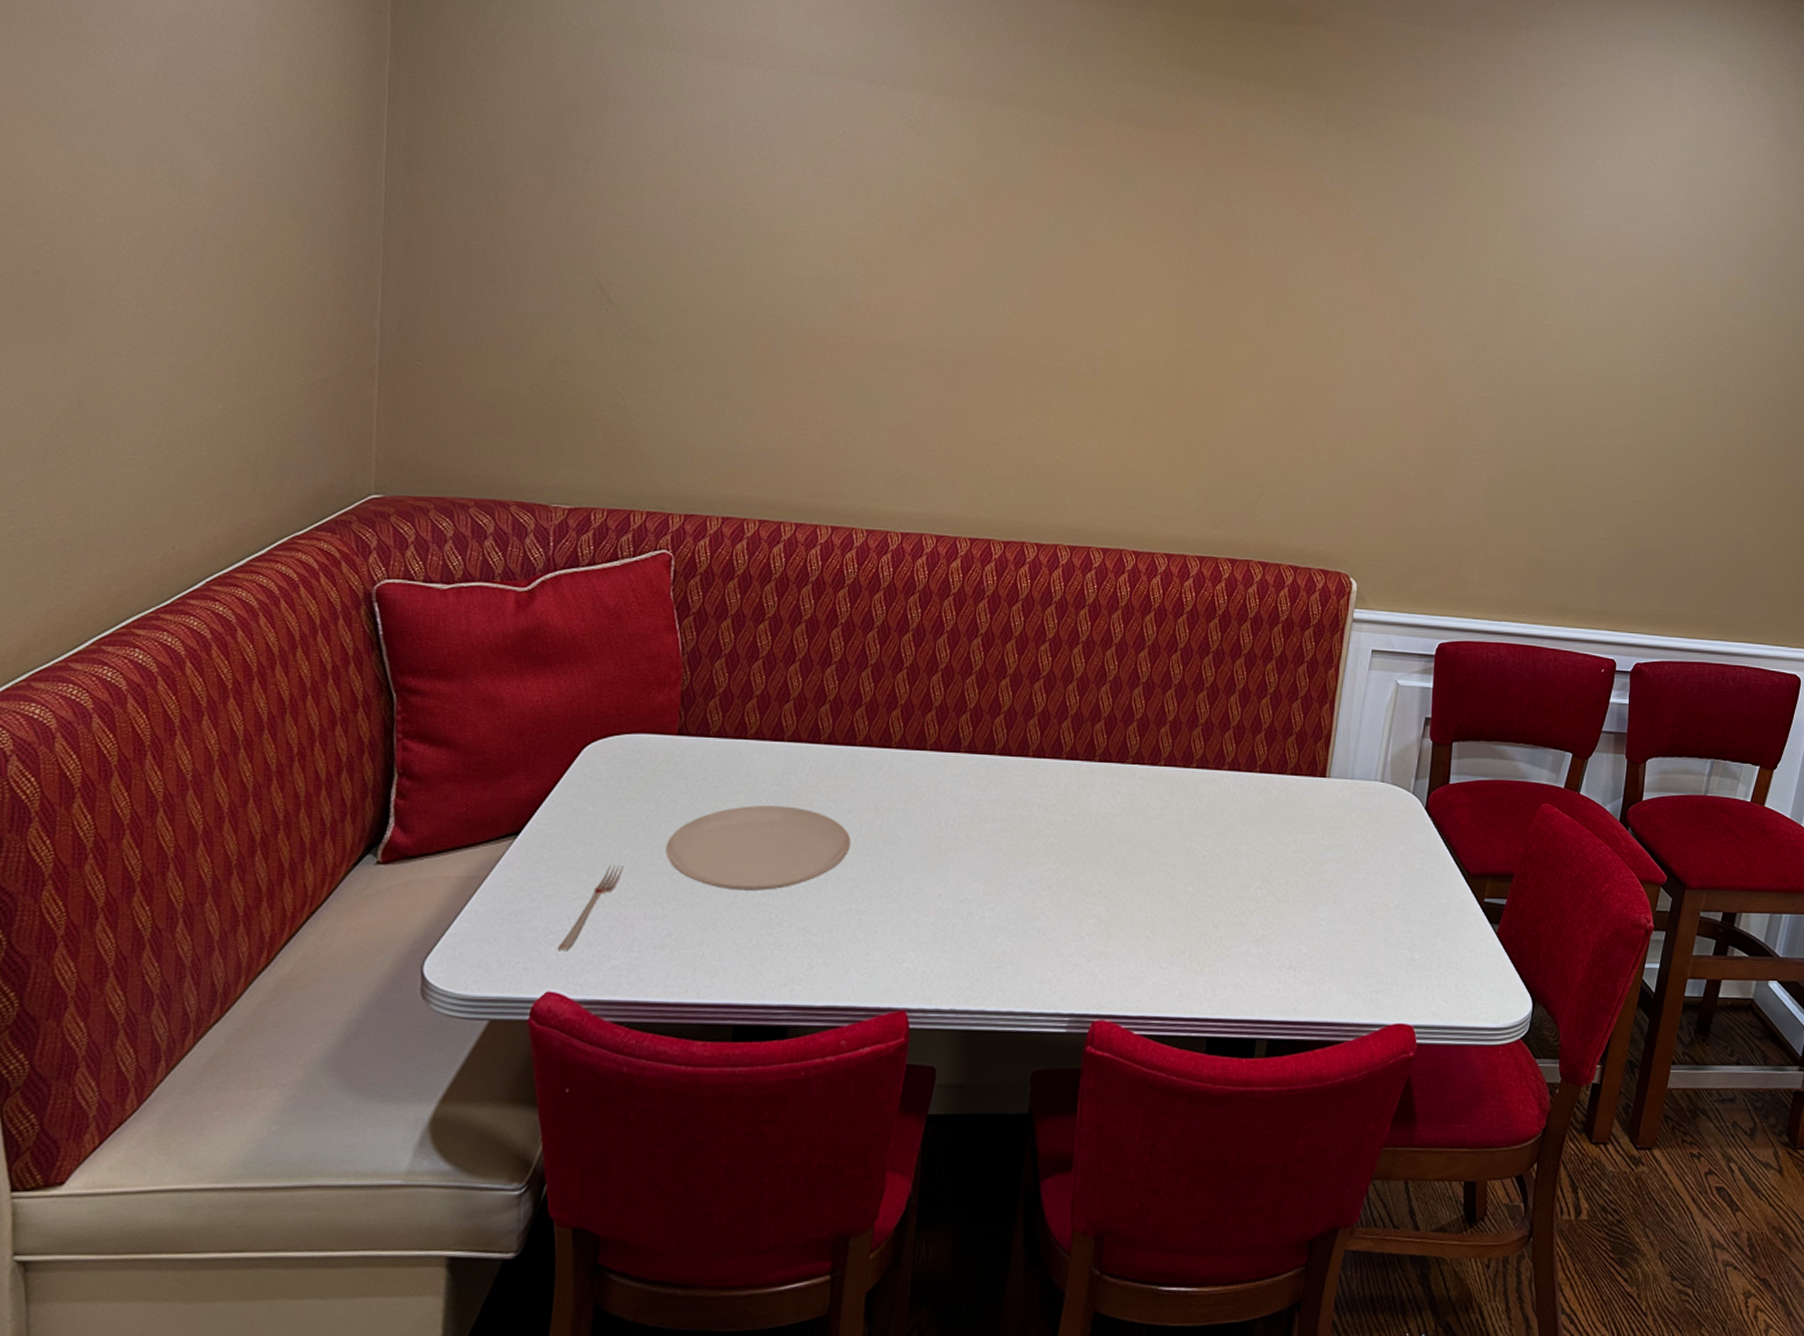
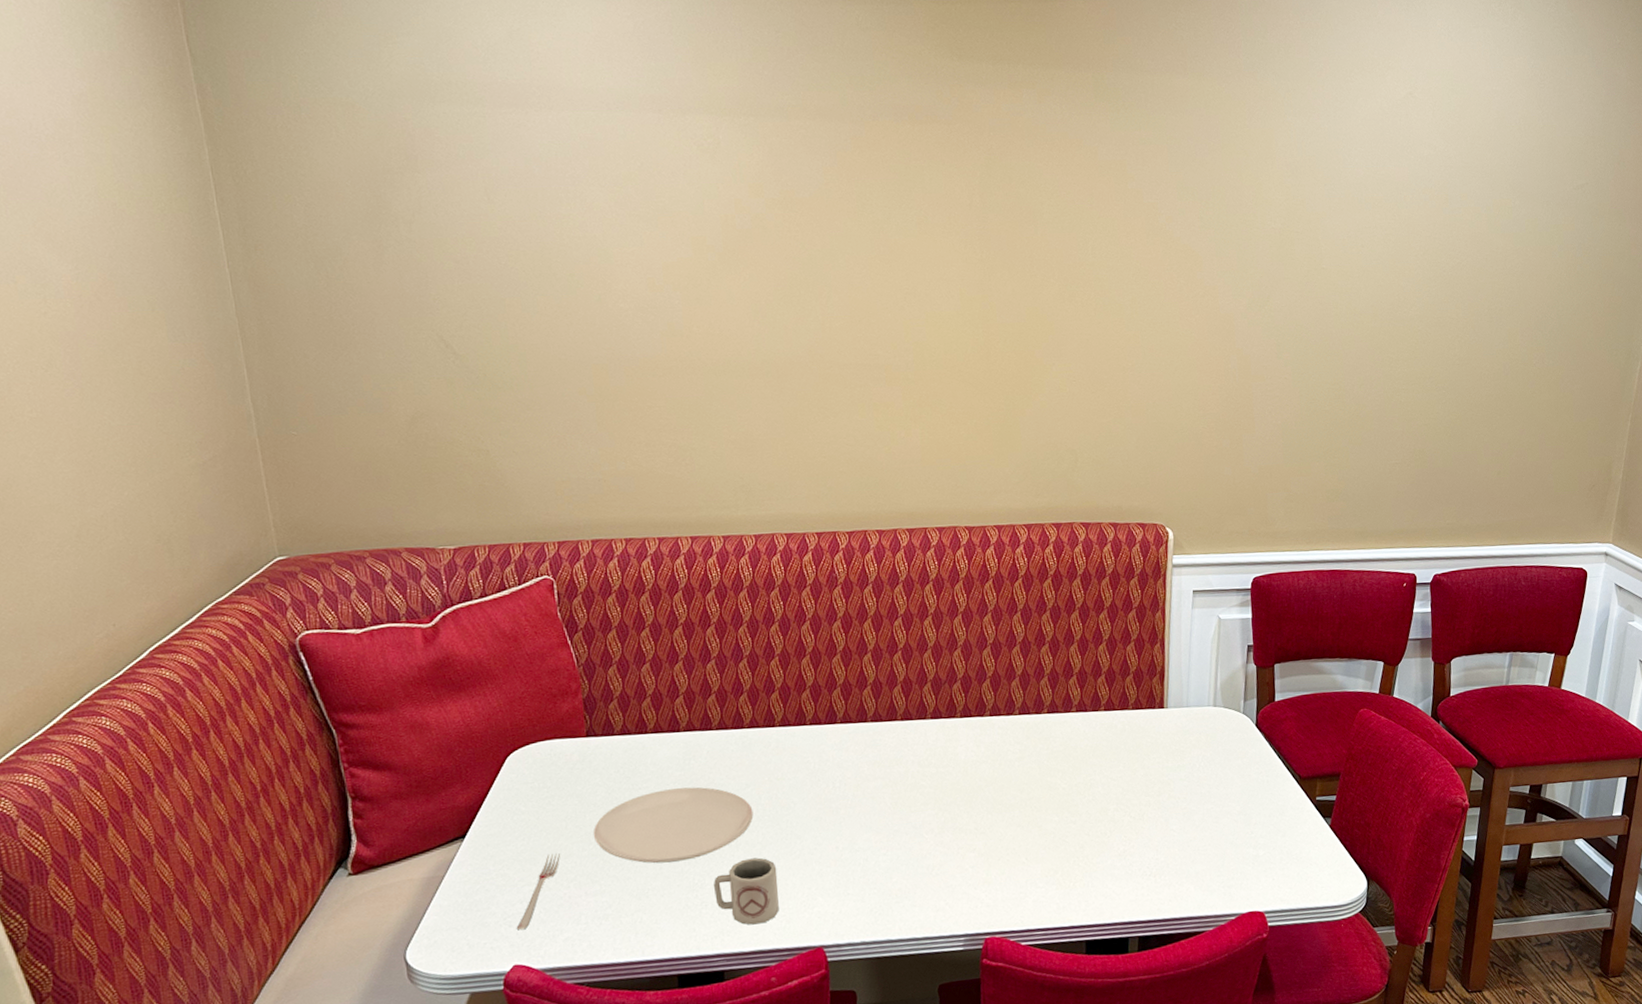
cup: none [791,896,868,975] -> present [713,857,779,925]

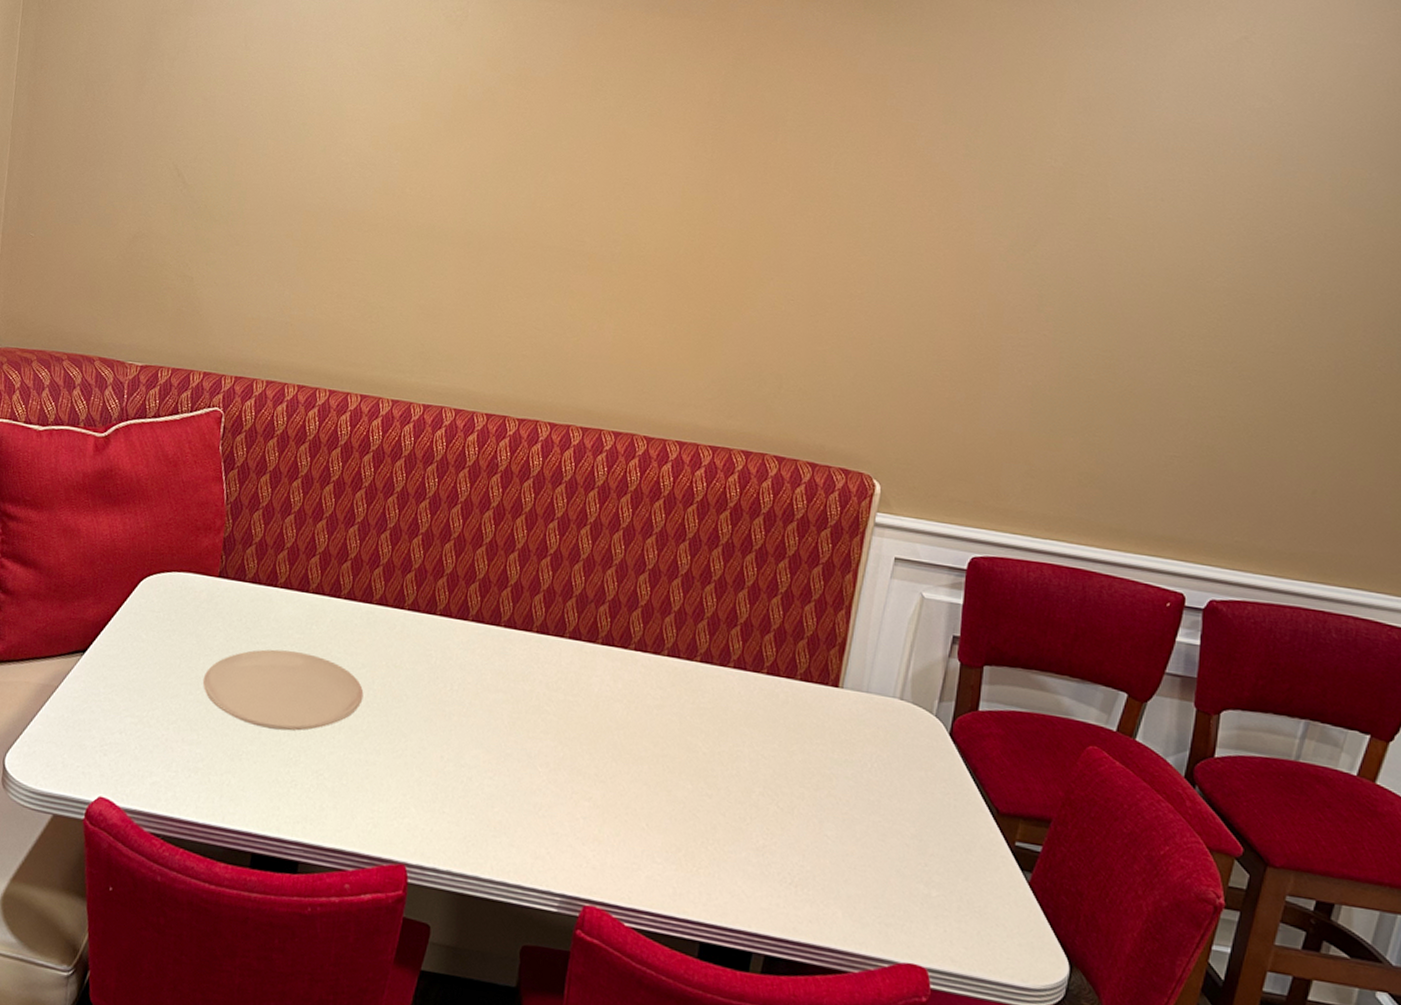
fork: present [516,853,560,931] -> none [110,690,167,762]
cup: present [713,857,779,925] -> none [306,744,375,821]

